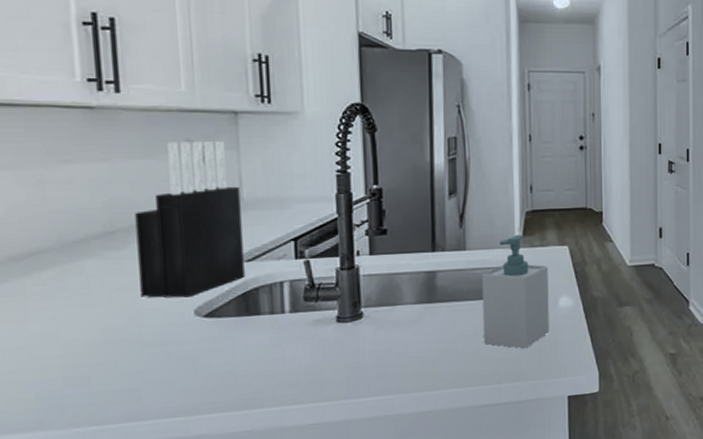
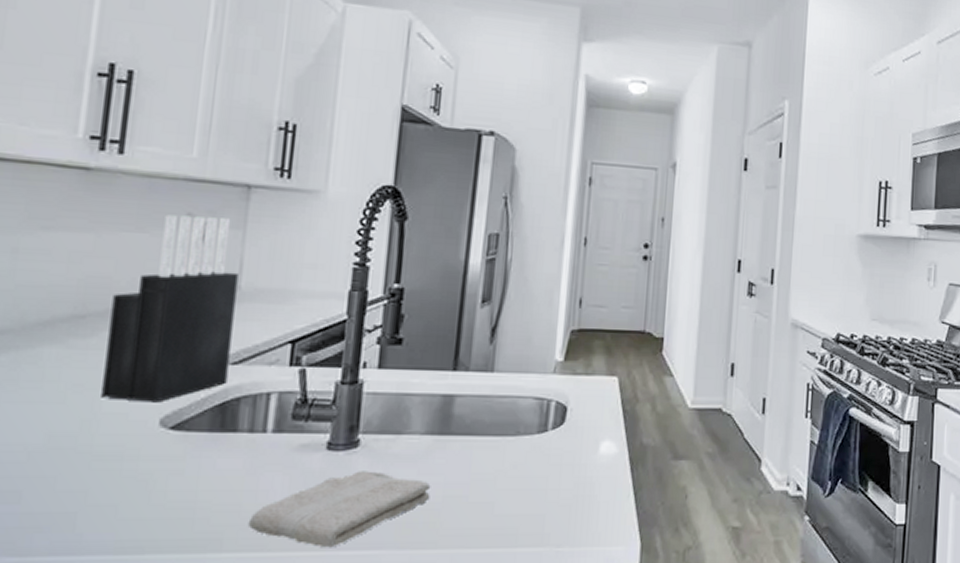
washcloth: none [281,335,427,397] -> present [247,471,431,548]
soap bottle: present [482,234,549,349] -> none [502,357,591,504]

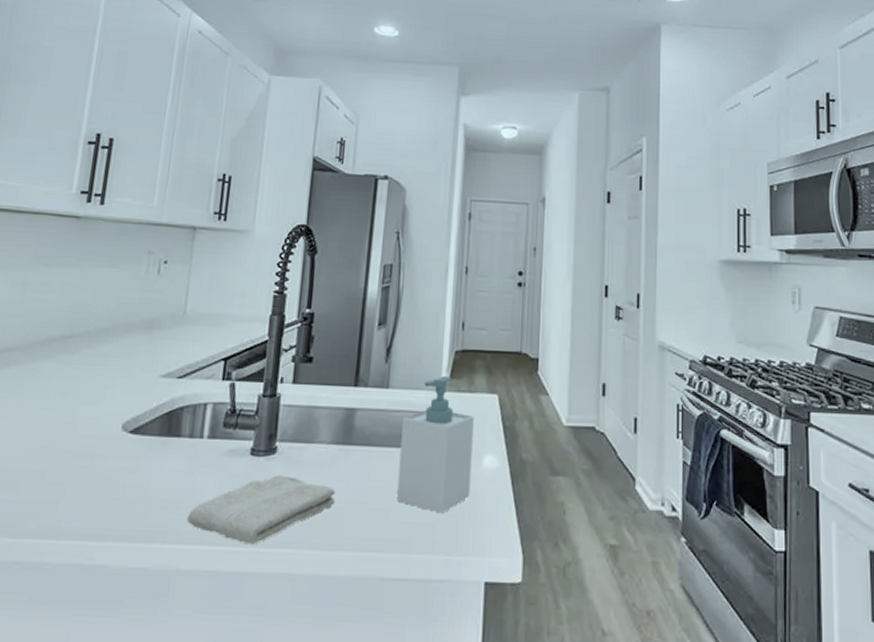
knife block: present [101,214,239,403] -> none [80,253,185,410]
soap bottle: none [502,357,591,504] -> present [397,375,474,514]

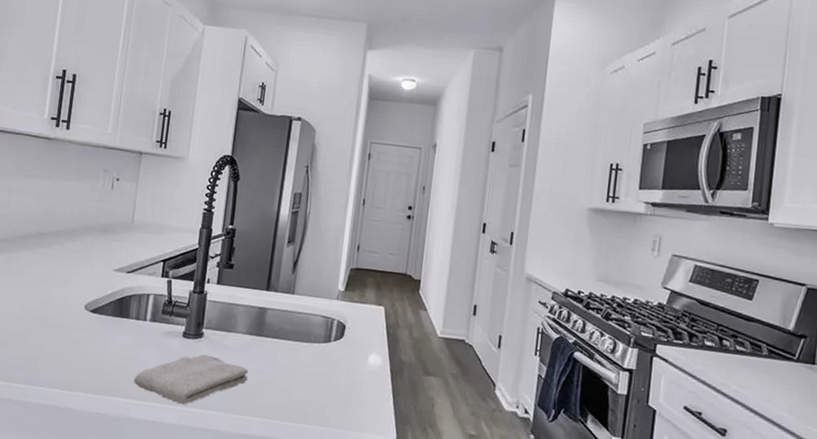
soap bottle: present [397,375,474,514] -> none [297,288,363,397]

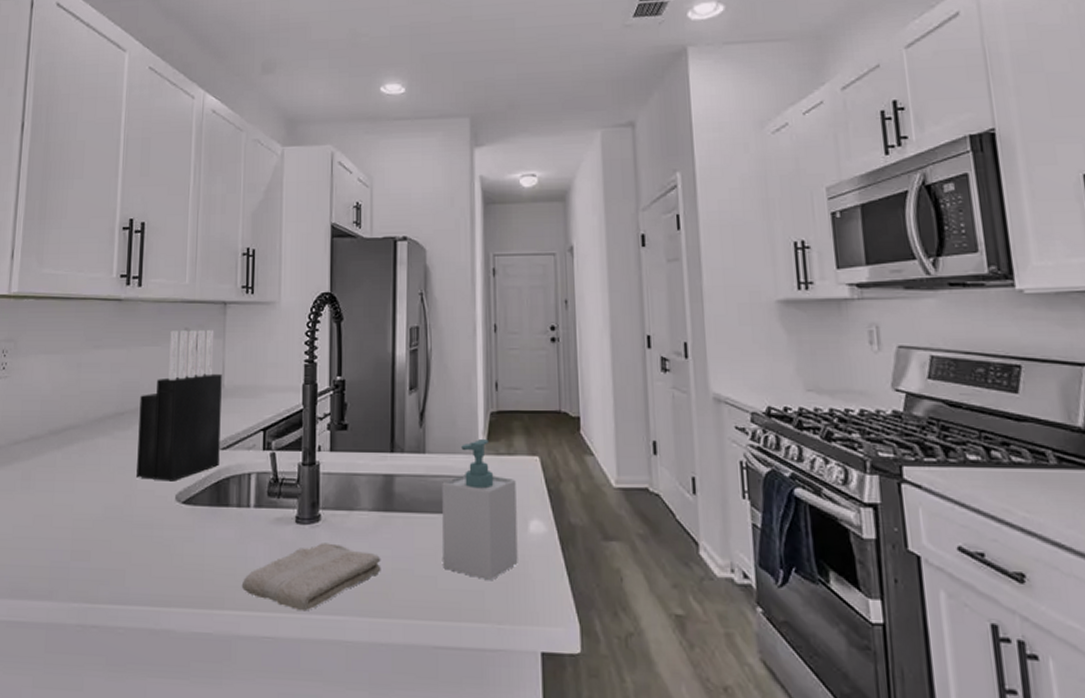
knife block: none [53,170,133,294] -> present [136,330,222,482]
soap bottle: none [297,288,363,397] -> present [442,438,518,581]

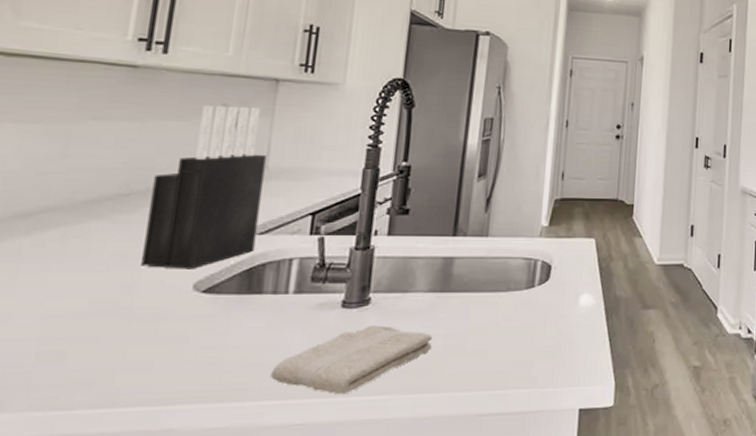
soap bottle: present [442,438,518,581] -> none [495,223,572,351]

